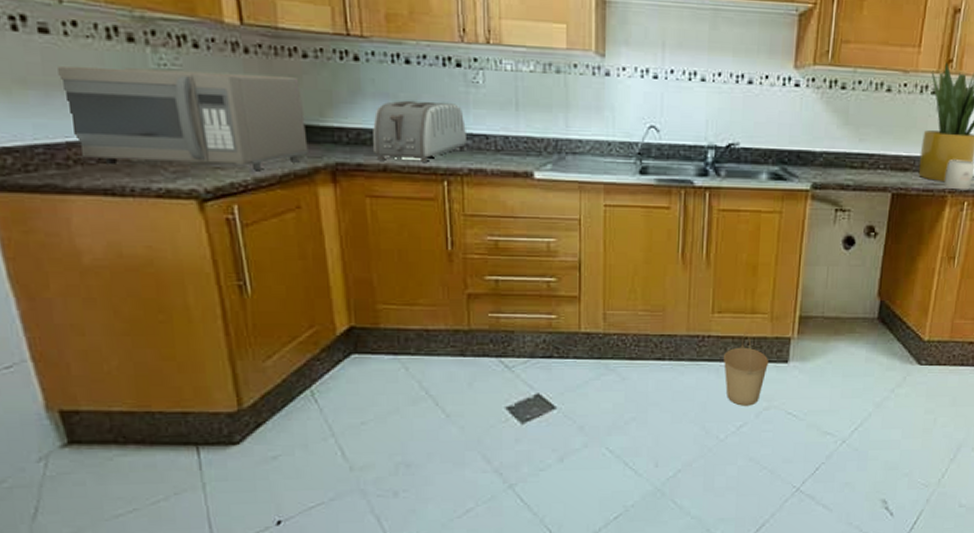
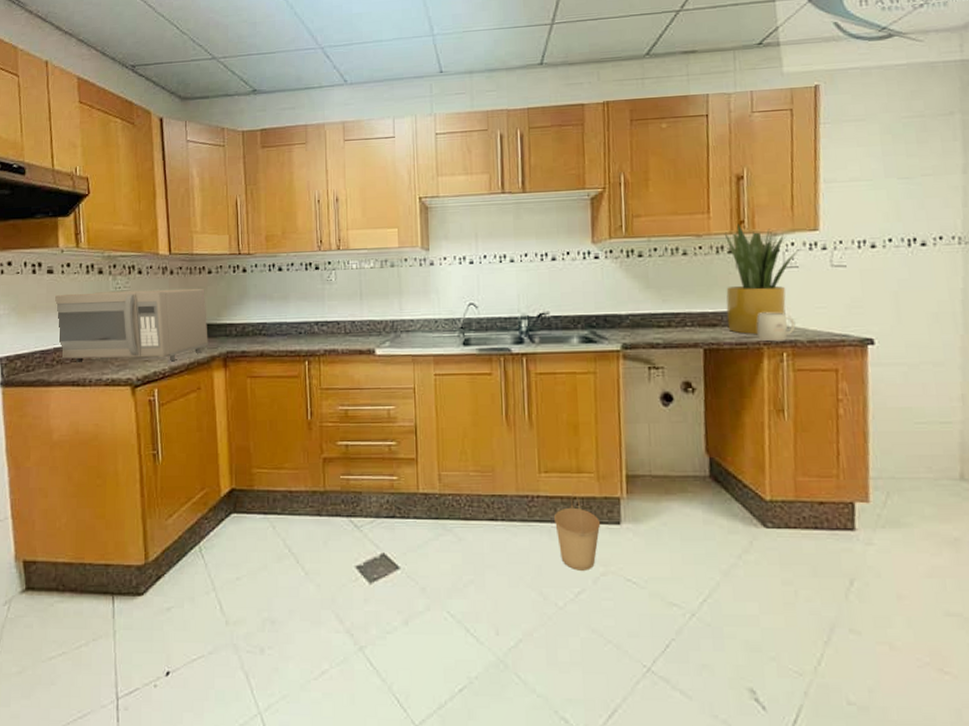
toaster: present [373,100,468,163] -> none [254,297,324,348]

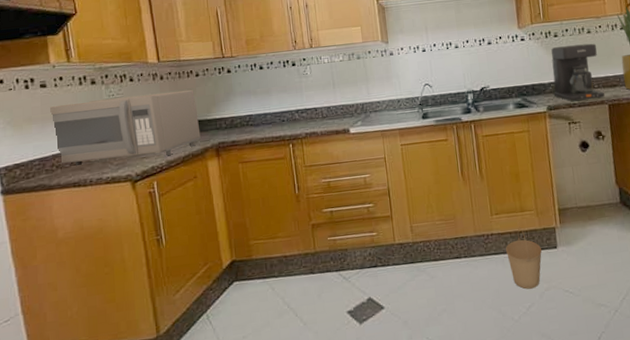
coffee maker: none [631,268,700,340] -> present [551,43,605,101]

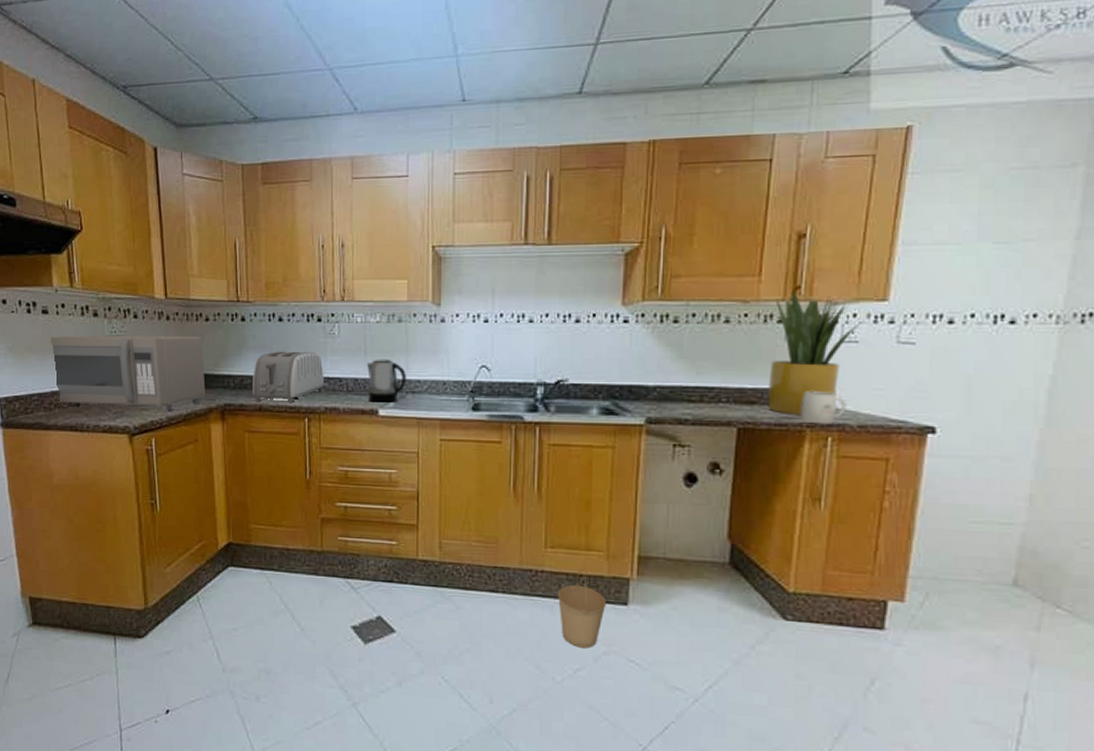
toaster: none [241,90,304,137] -> present [253,351,325,403]
kettle: none [336,88,369,124] -> present [367,358,406,402]
coffee maker: present [551,43,605,101] -> none [658,337,736,418]

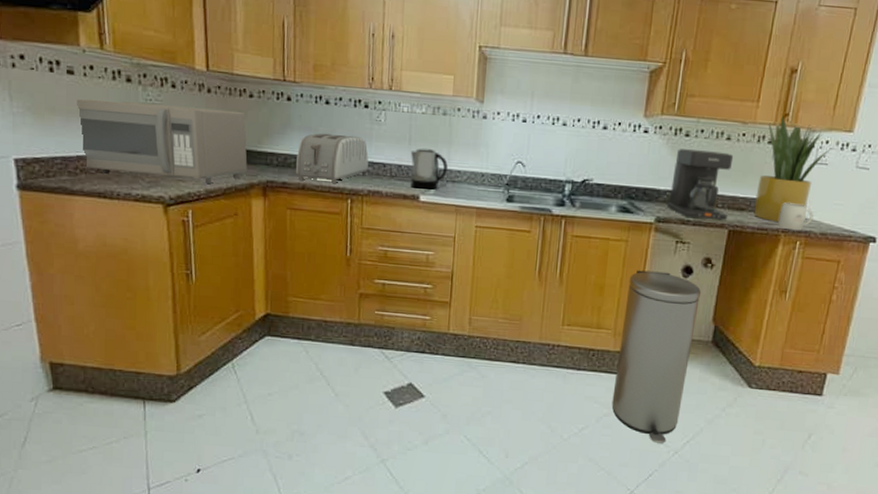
bucket: present [557,568,607,649] -> none [569,344,611,411]
pedal bin: none [611,480,709,689] -> present [612,270,701,444]
coffee maker: none [658,337,736,418] -> present [667,149,734,221]

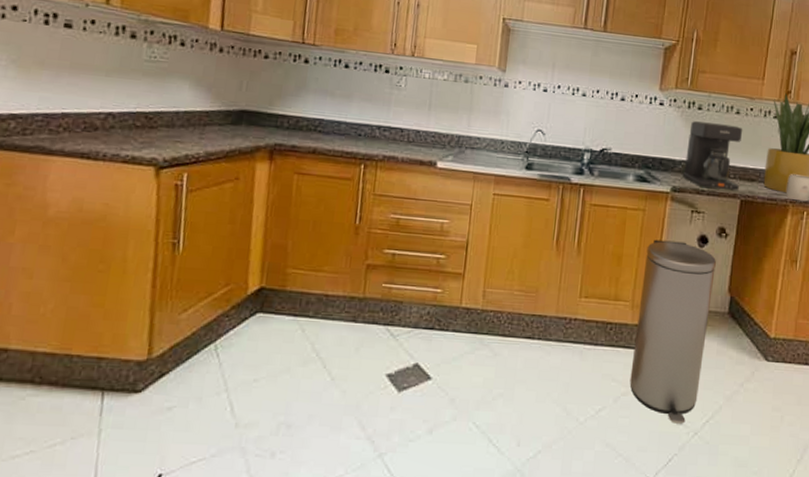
microwave: present [74,98,249,184] -> none [67,52,258,146]
toaster: present [296,133,369,184] -> none [307,96,386,149]
kettle: present [410,147,448,190] -> none [428,114,468,156]

